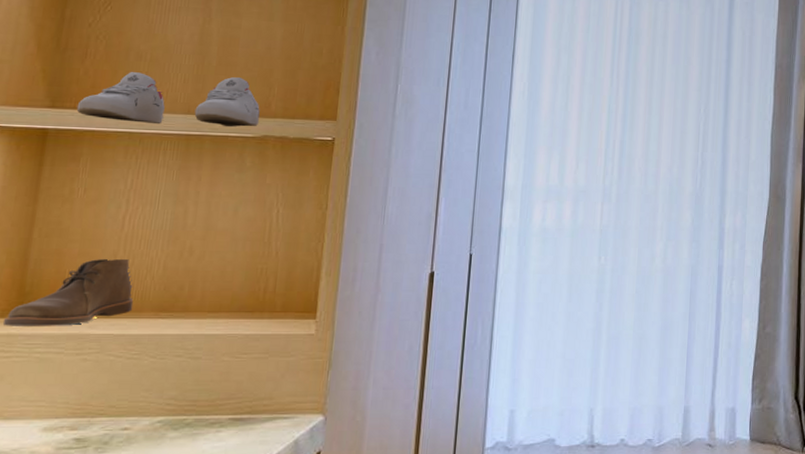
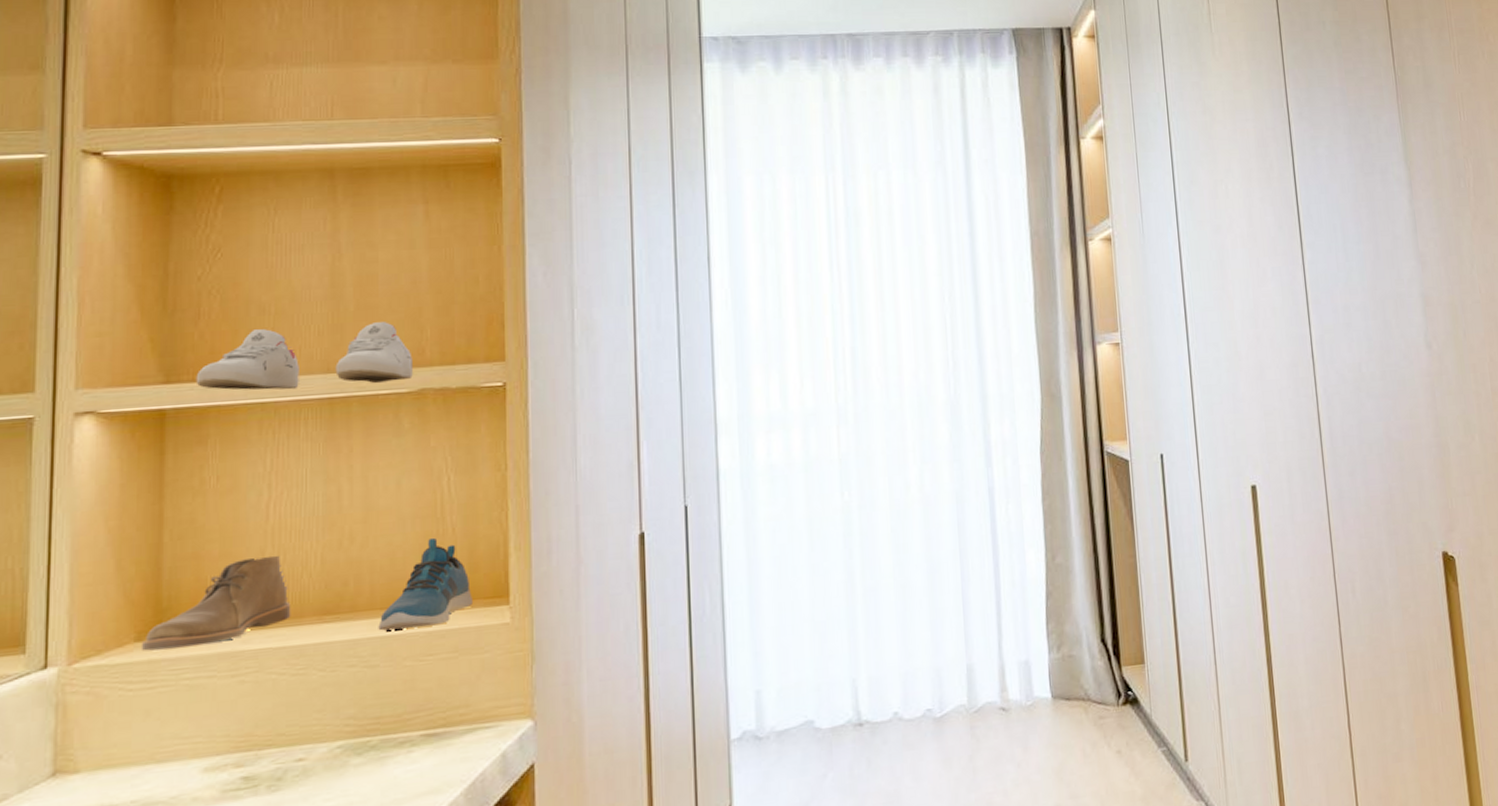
athletic shoe: none [204,258,286,330] -> present [378,537,473,631]

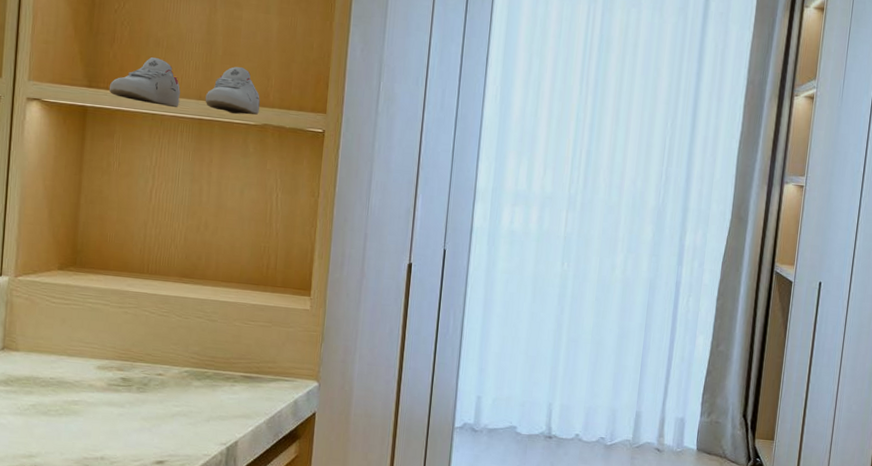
boot: present [140,555,291,652] -> none [62,226,162,282]
athletic shoe: present [378,537,473,631] -> none [219,236,285,301]

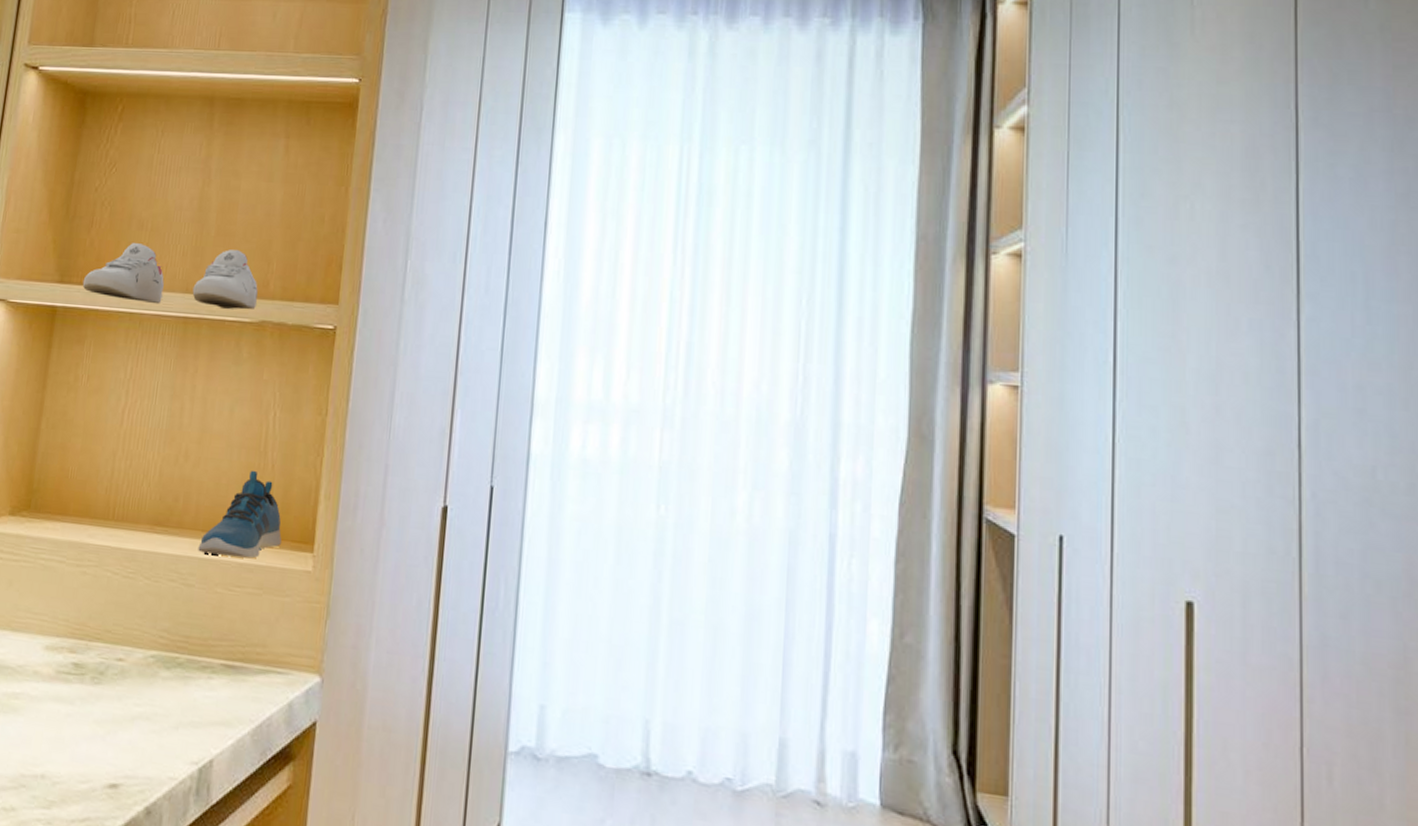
athletic shoe: none [219,236,285,301] -> present [198,470,282,559]

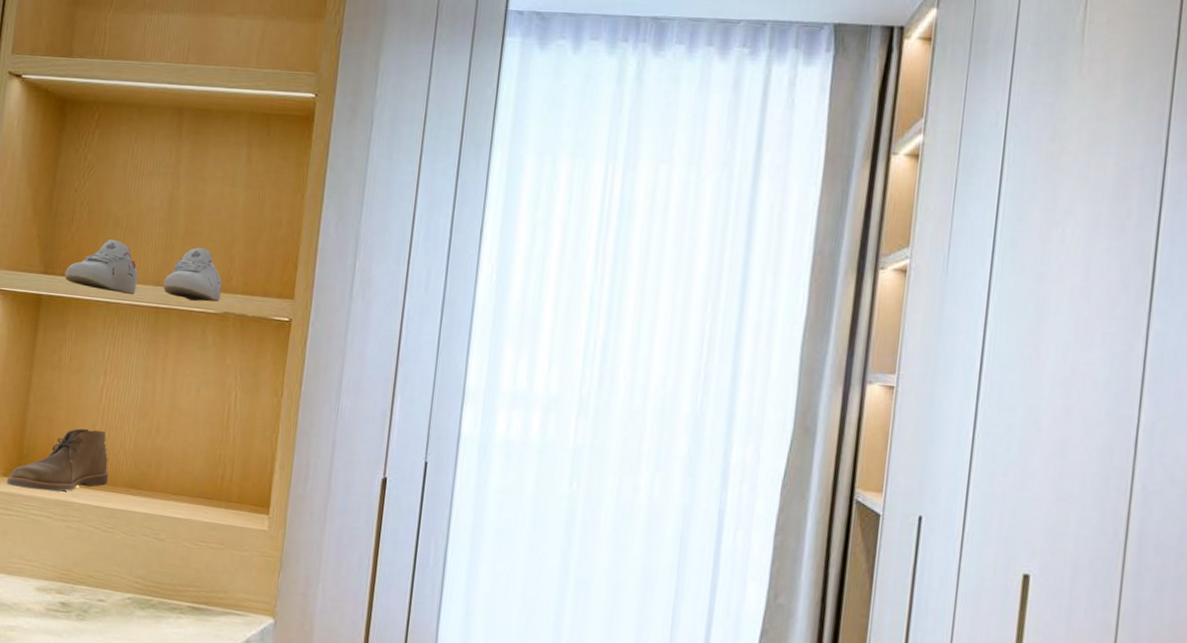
boot: none [12,457,131,531] -> present [6,428,109,492]
athletic shoe: present [198,470,282,559] -> none [168,442,241,519]

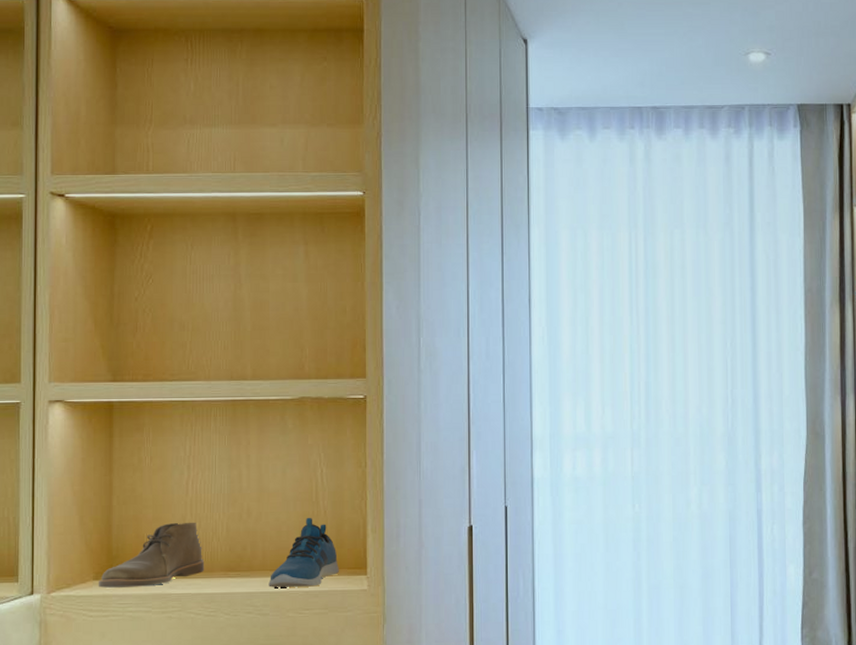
shoe: present [64,239,222,302] -> none [134,341,295,392]
athletic shoe: none [168,442,241,519] -> present [268,517,339,588]

